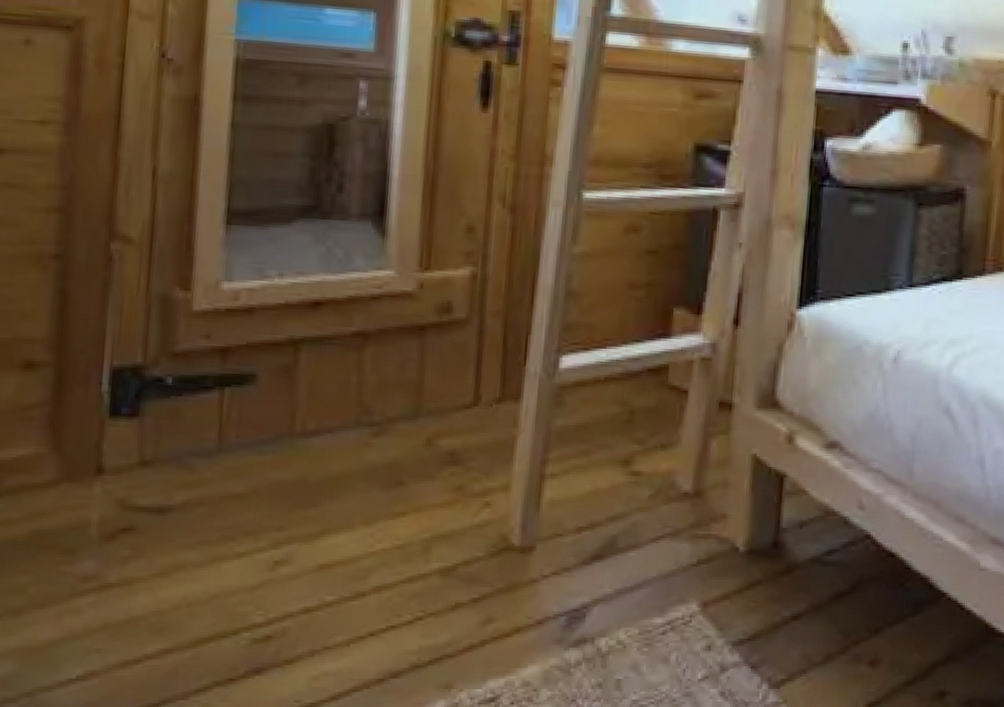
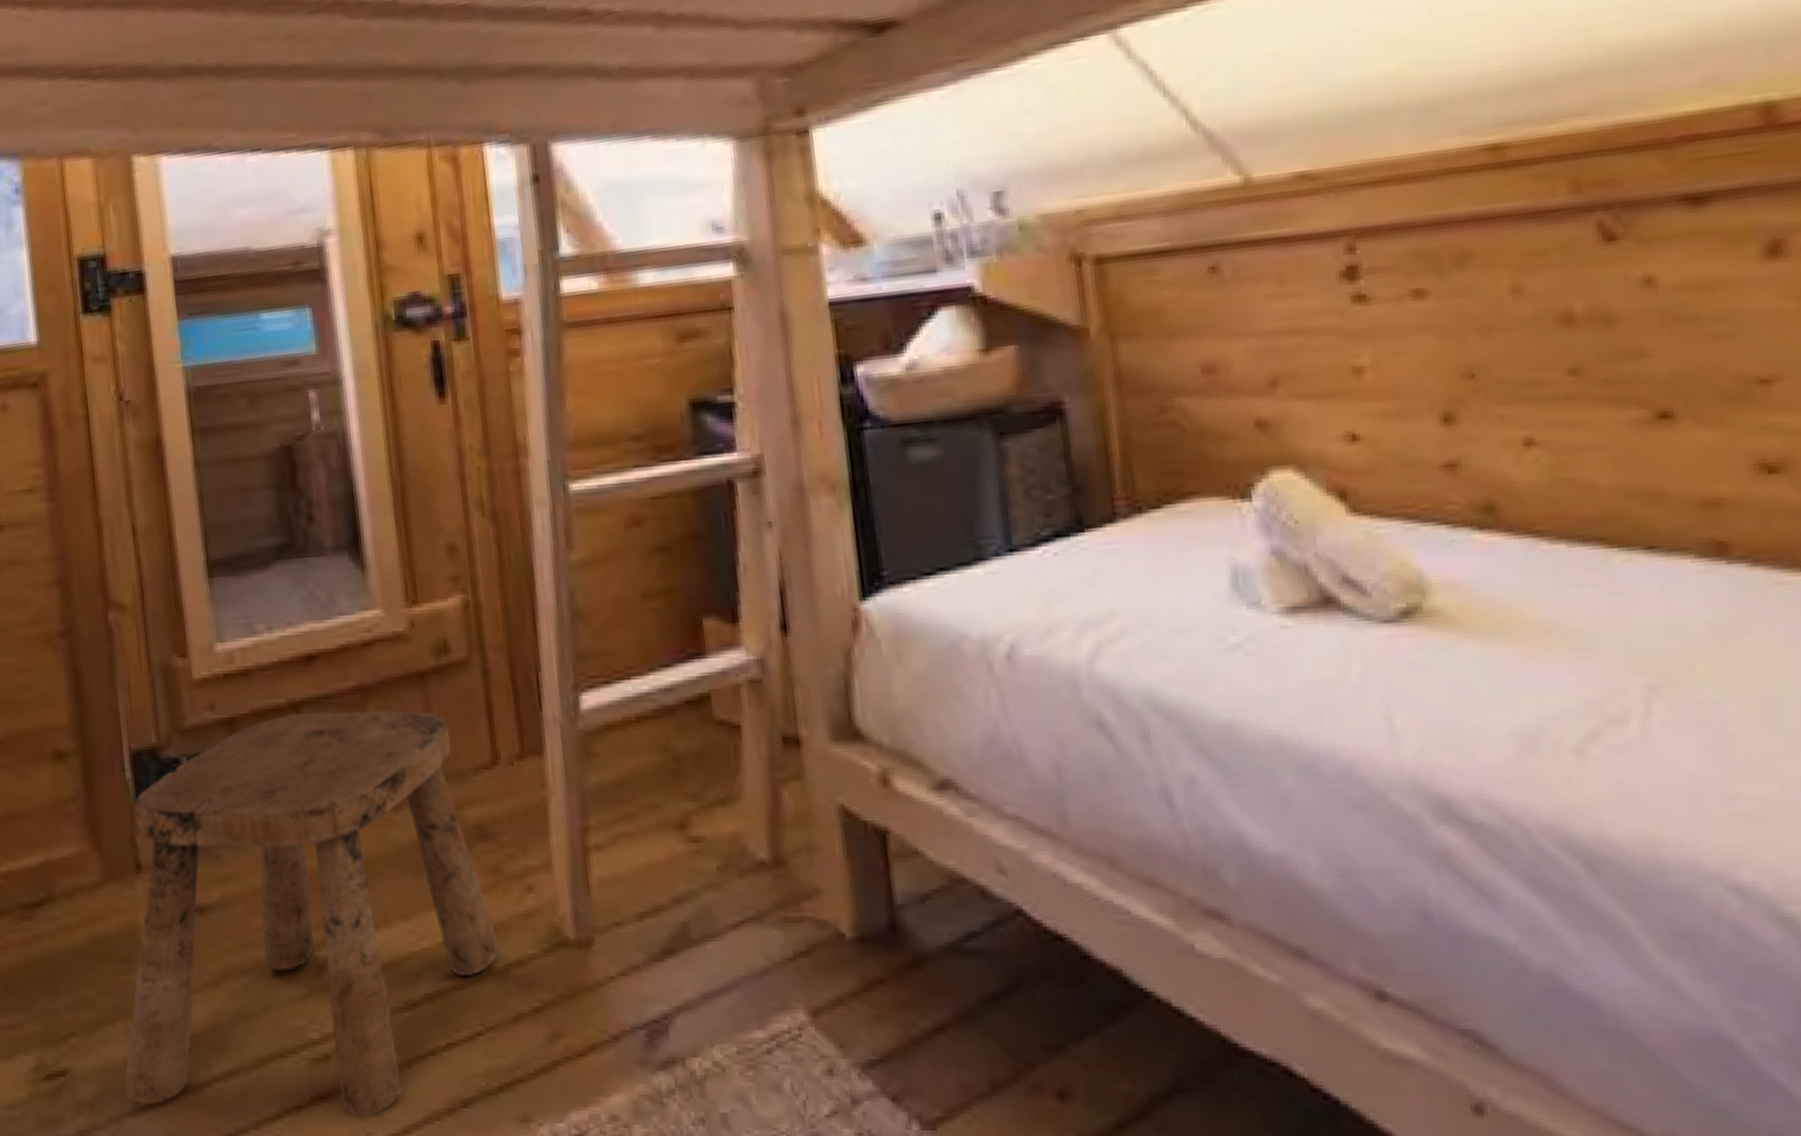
stool: none [44,348,451,688] -> present [124,710,500,1118]

